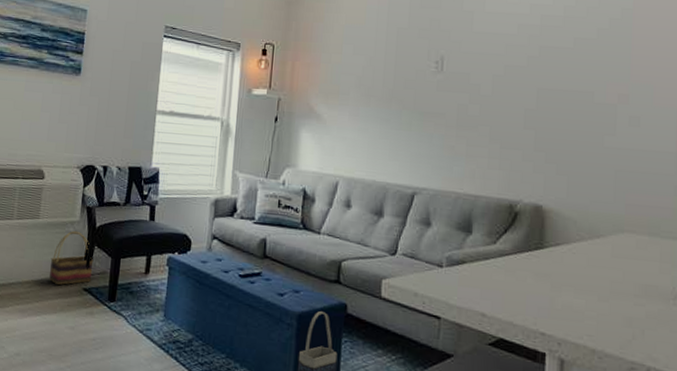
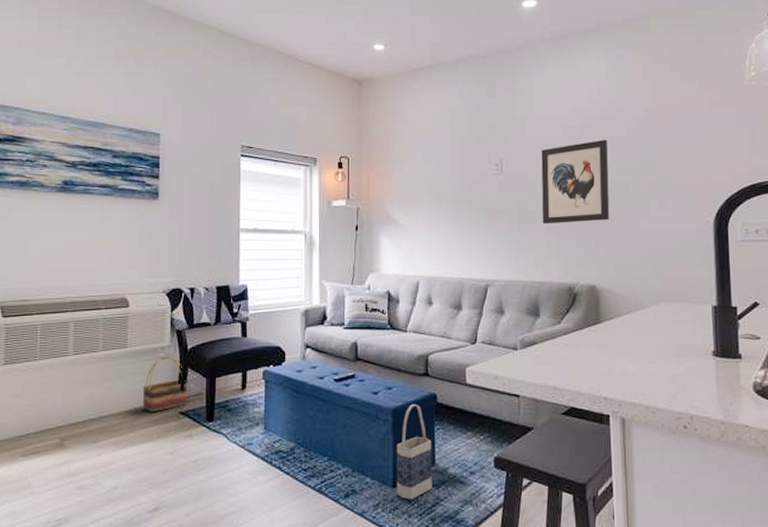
wall art: none [484,41,572,134] -> present [541,139,610,224]

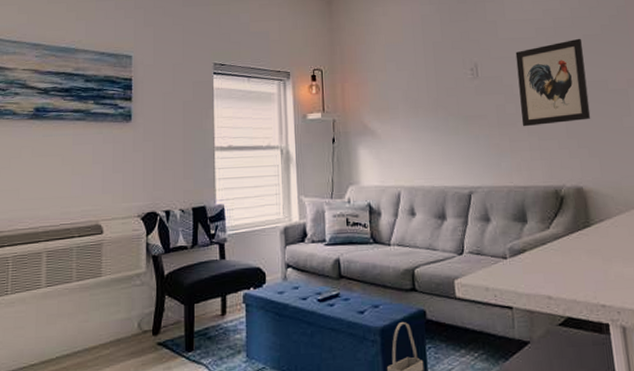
basket: present [142,356,188,413] -> none [118,284,166,345]

